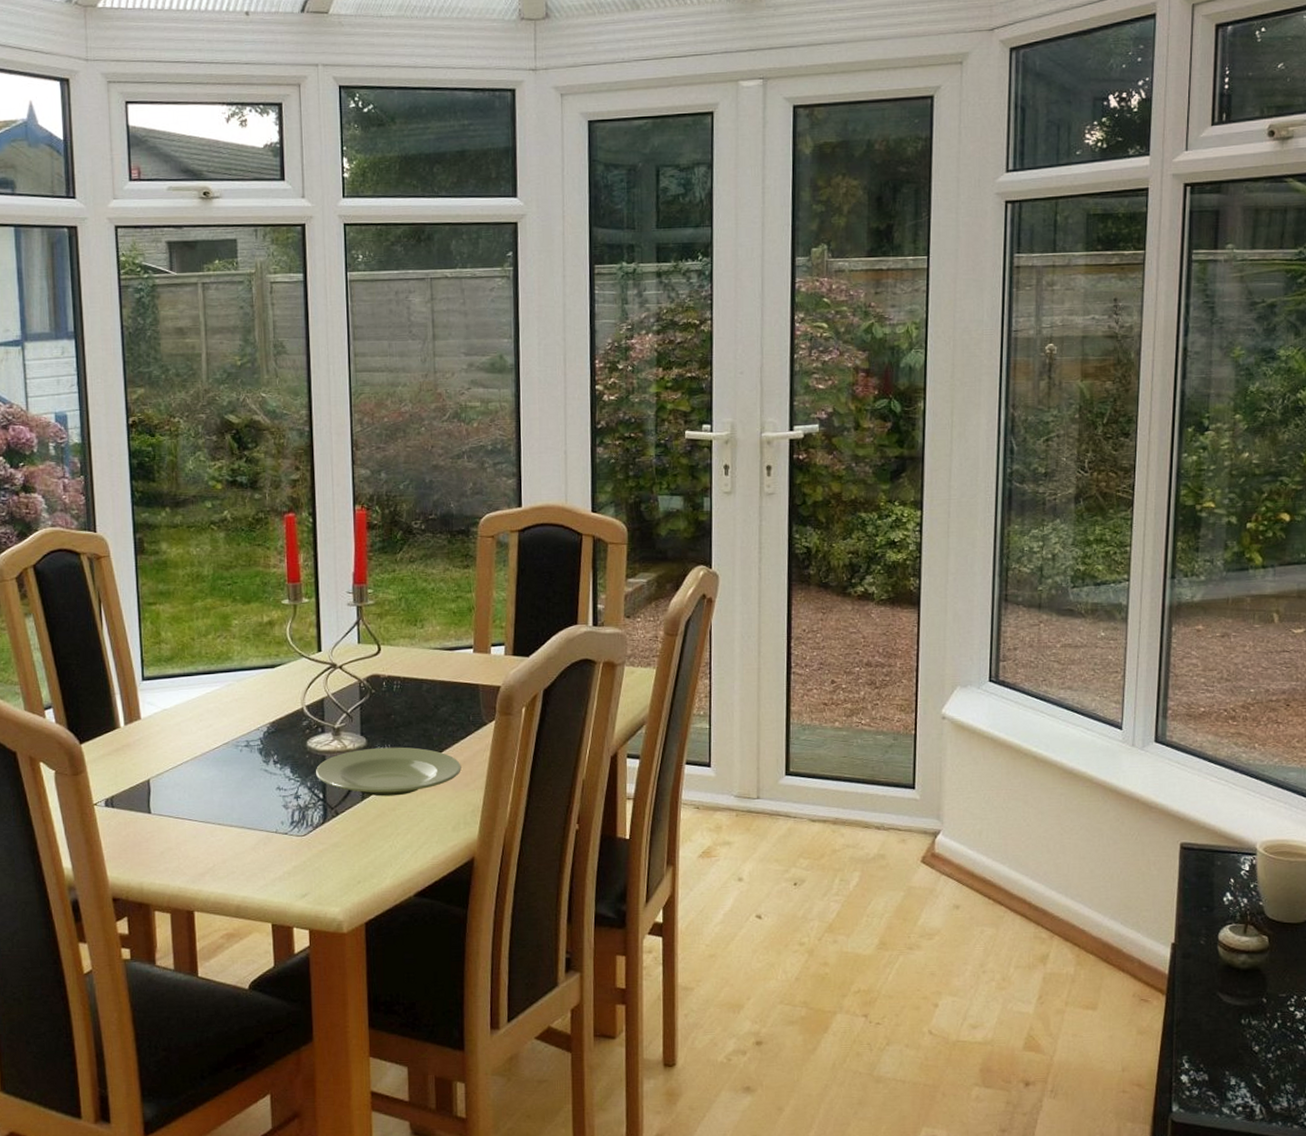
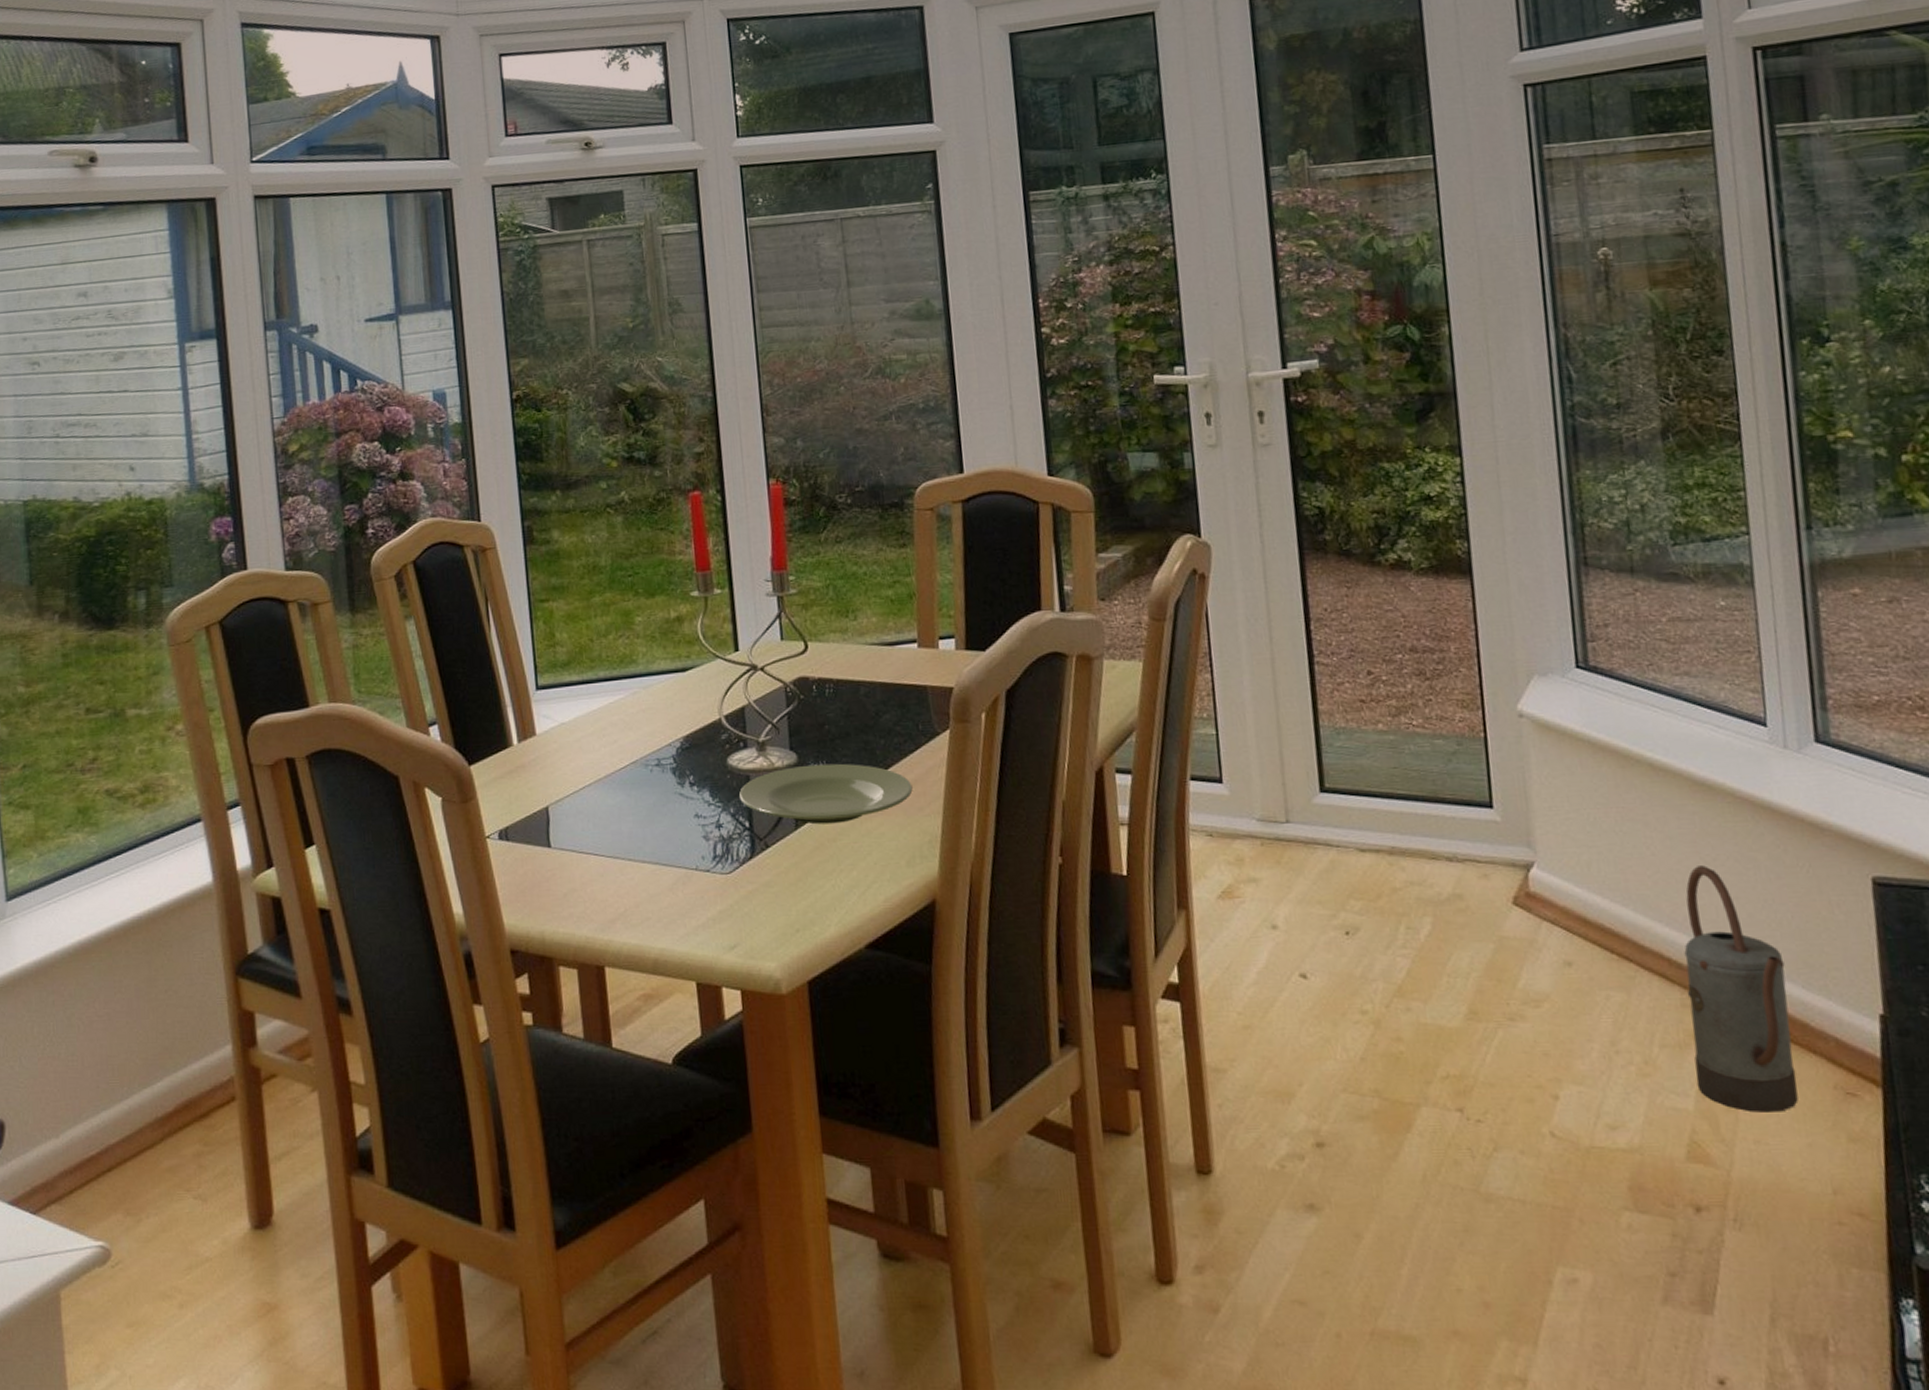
watering can: none [1038,834,1111,1014] -> present [1684,865,1798,1112]

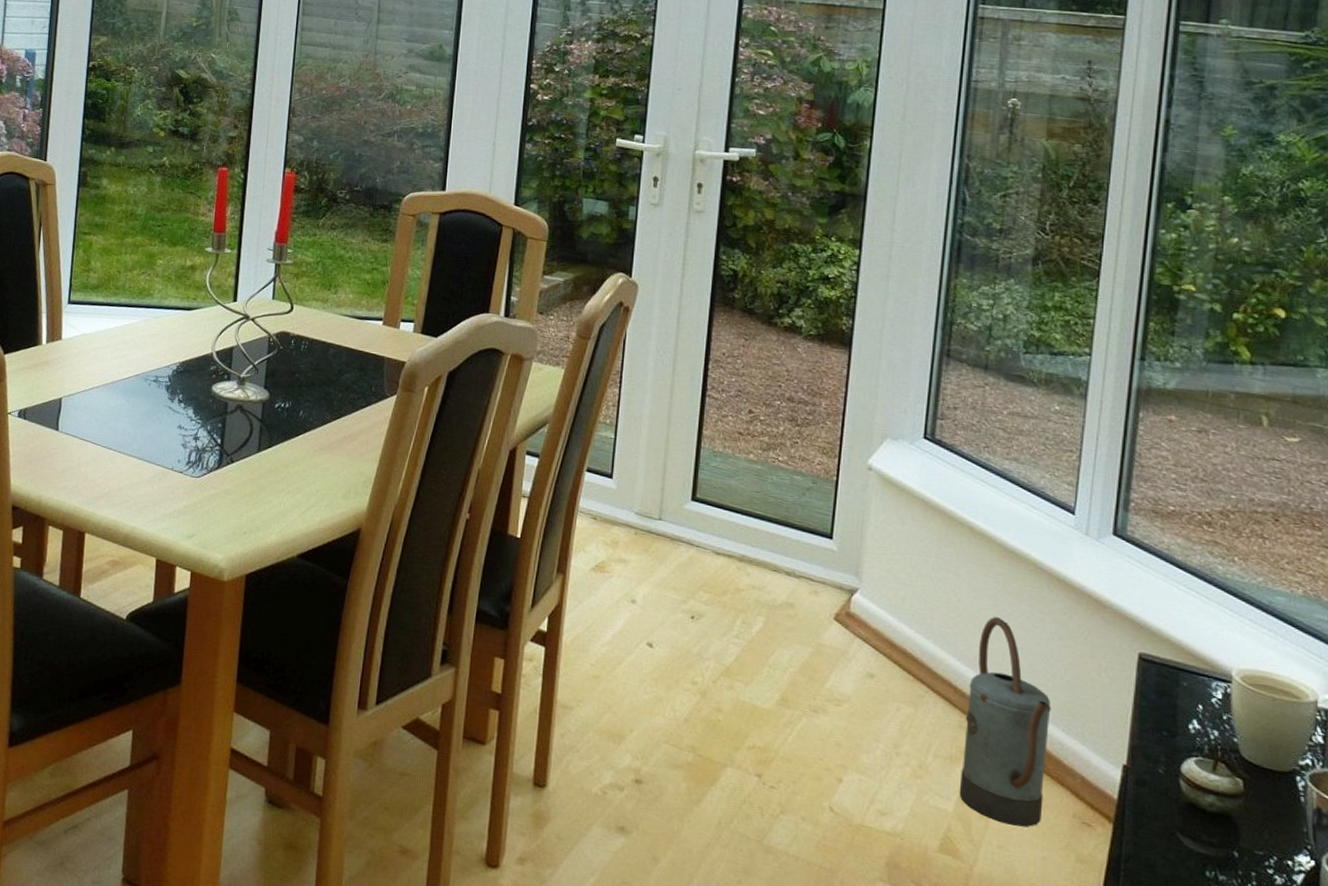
plate: present [738,763,913,825] -> none [216,402,359,454]

